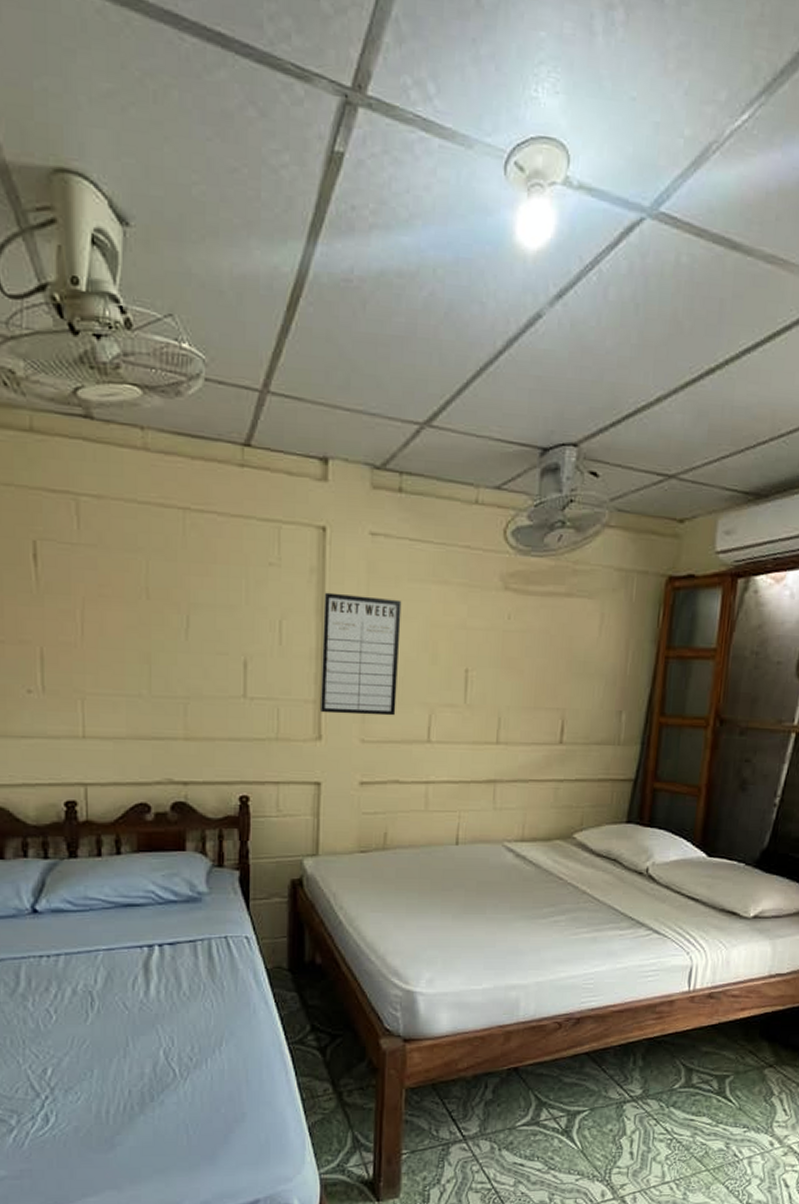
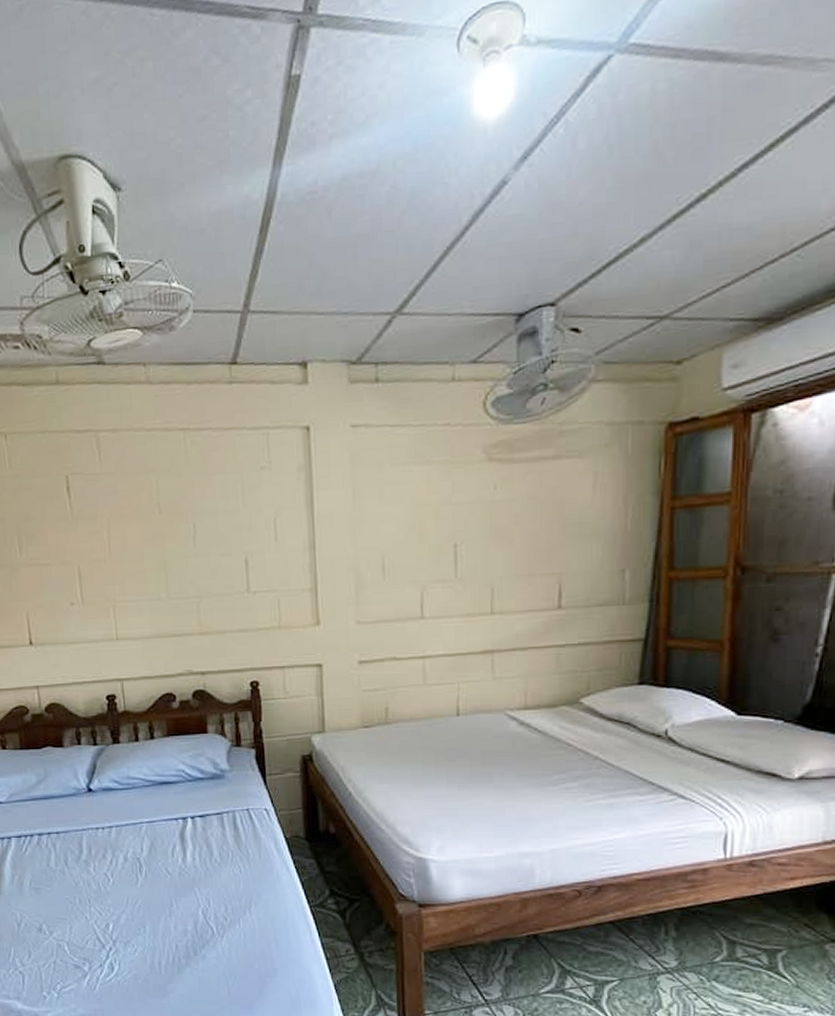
writing board: present [321,592,402,716] -> none [312,485,388,600]

